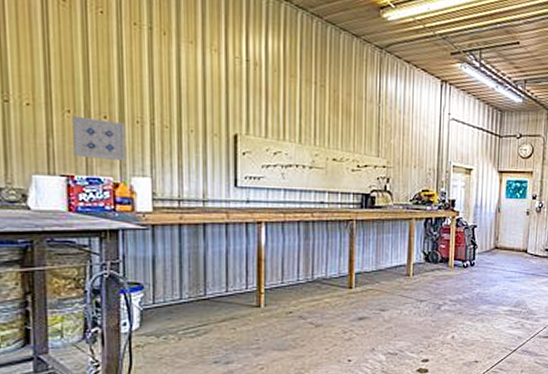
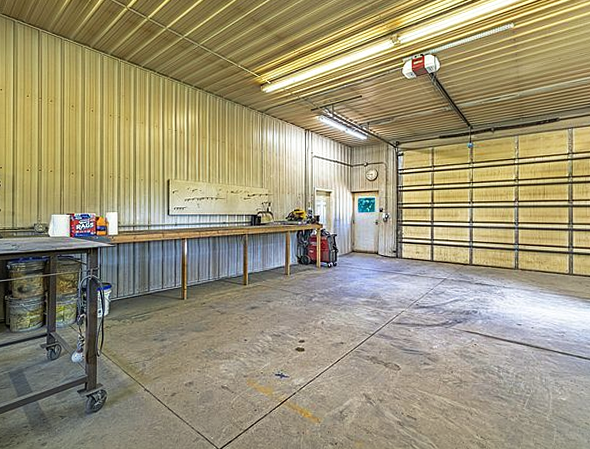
wall art: present [72,115,127,162] -> none [74,176,104,203]

